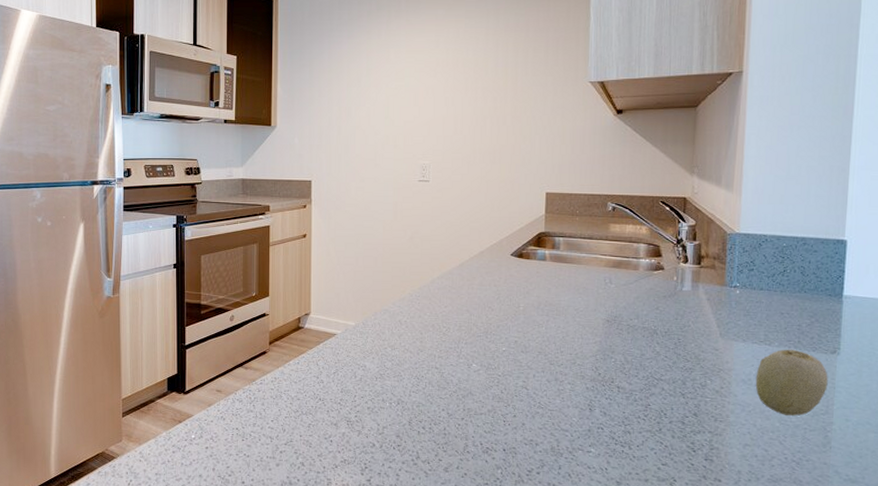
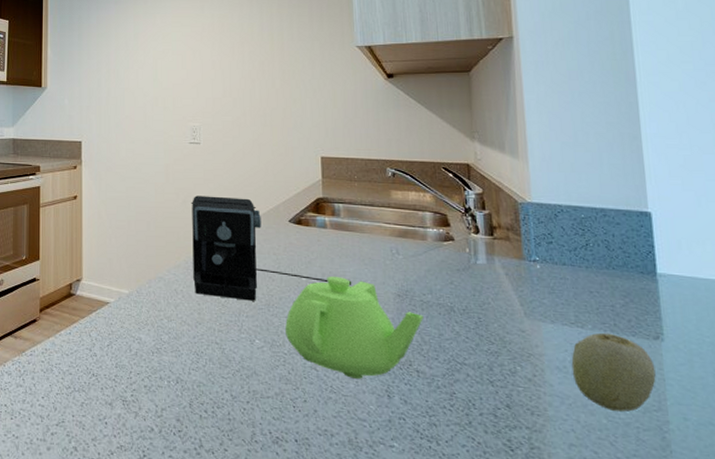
coffee maker: none [417,232,566,329] -> present [190,195,352,301]
teapot: none [501,305,628,395] -> present [285,276,423,379]

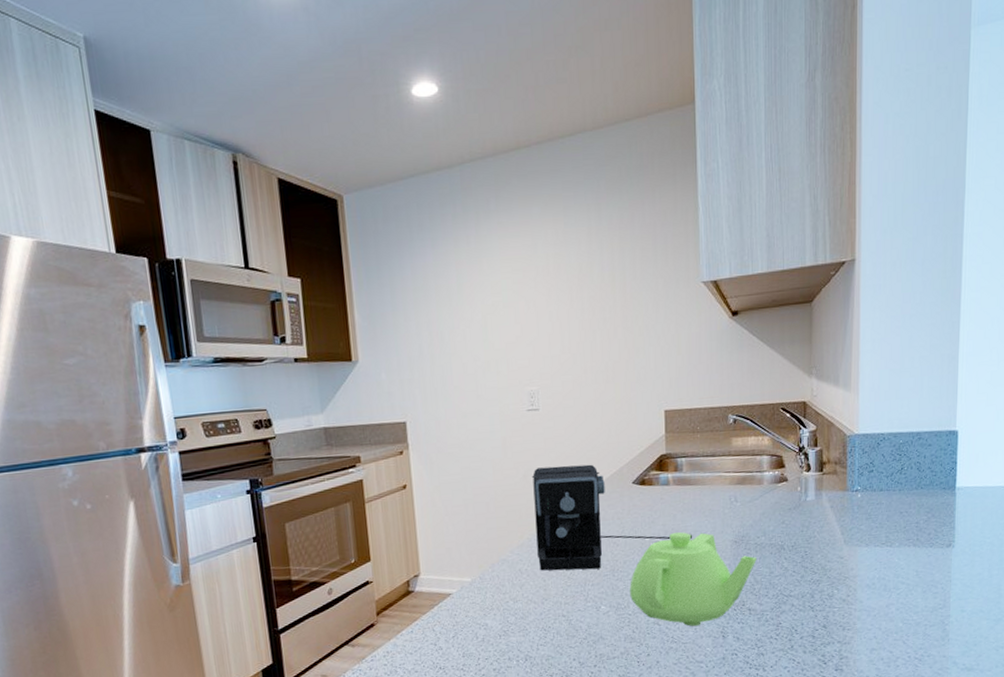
fruit: present [571,332,656,412] -> none [879,547,945,615]

